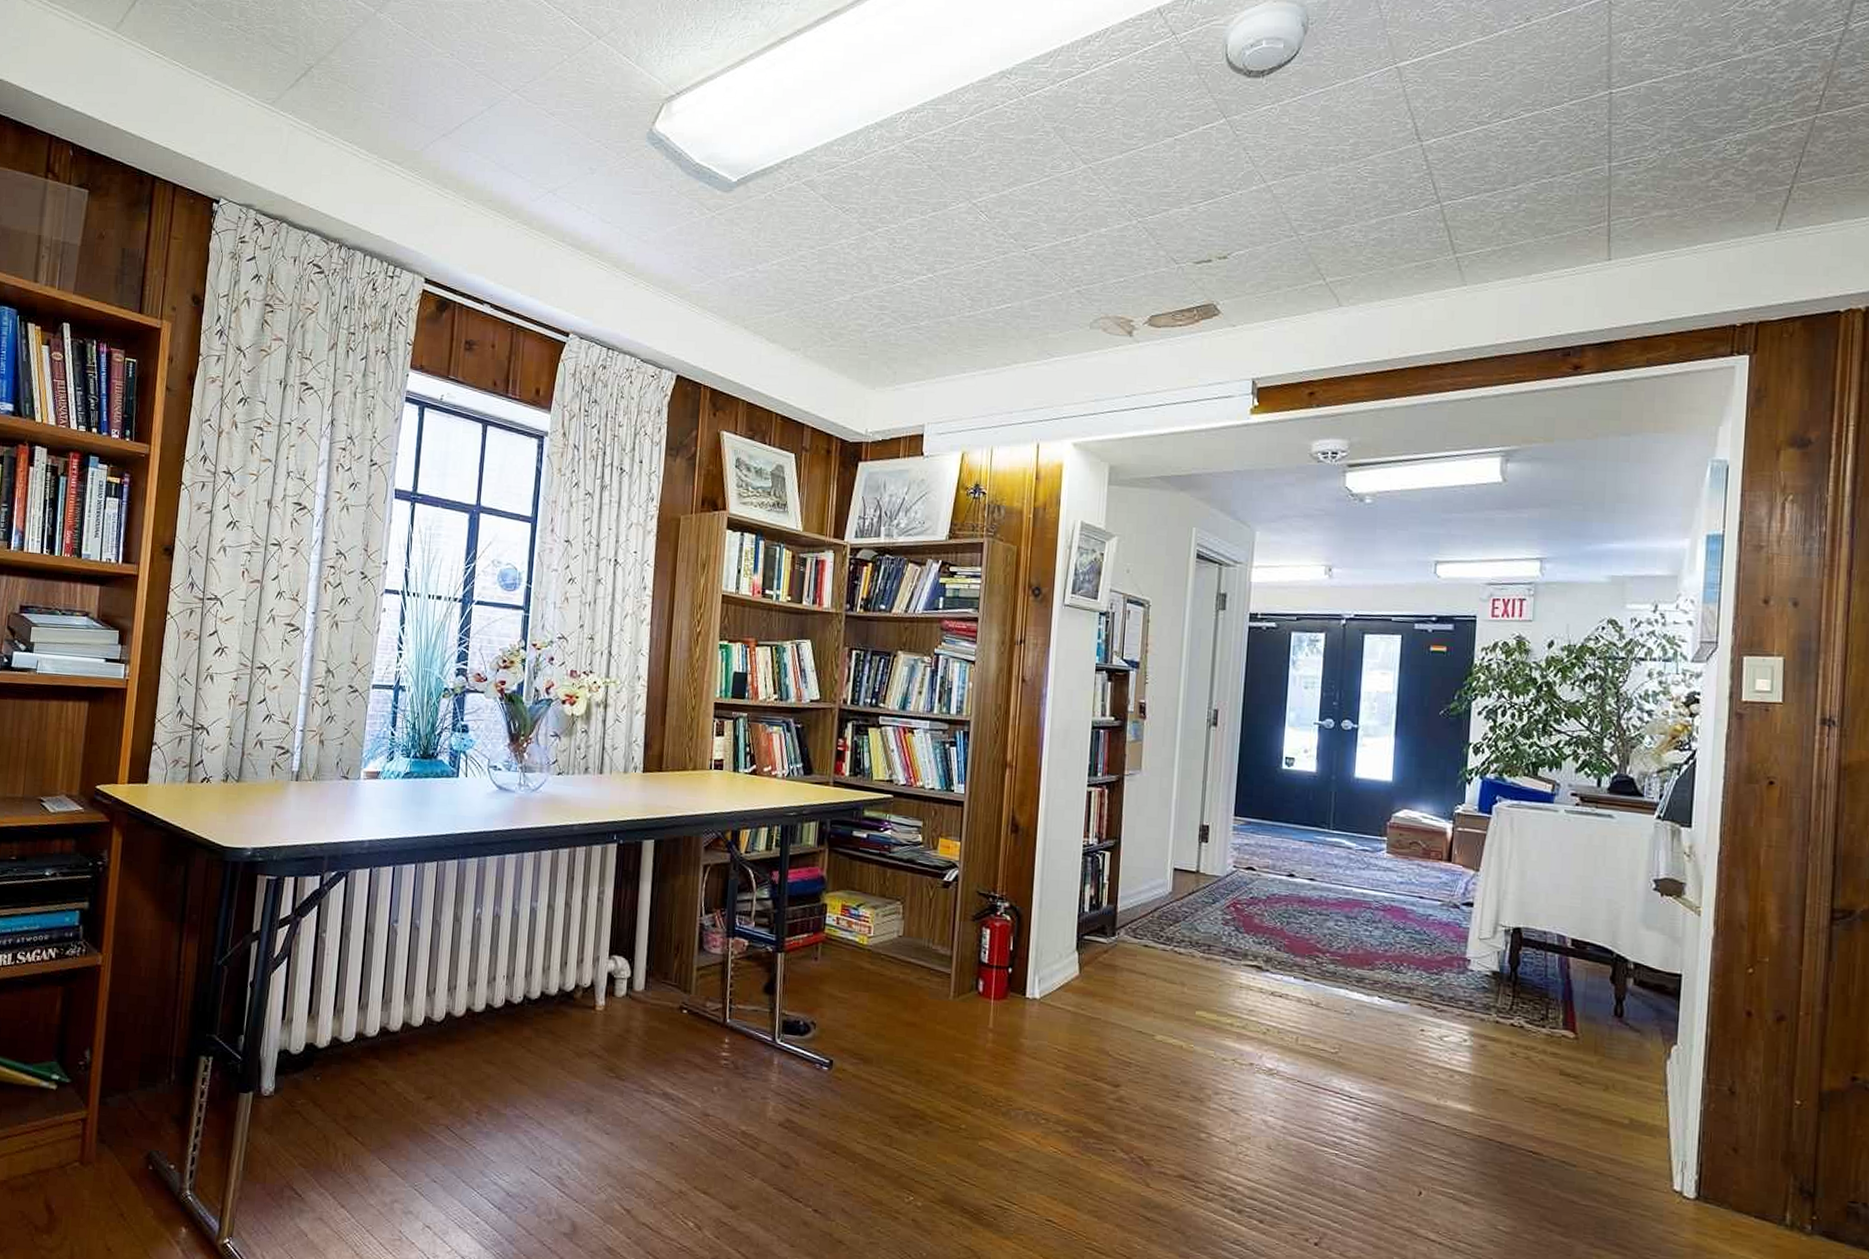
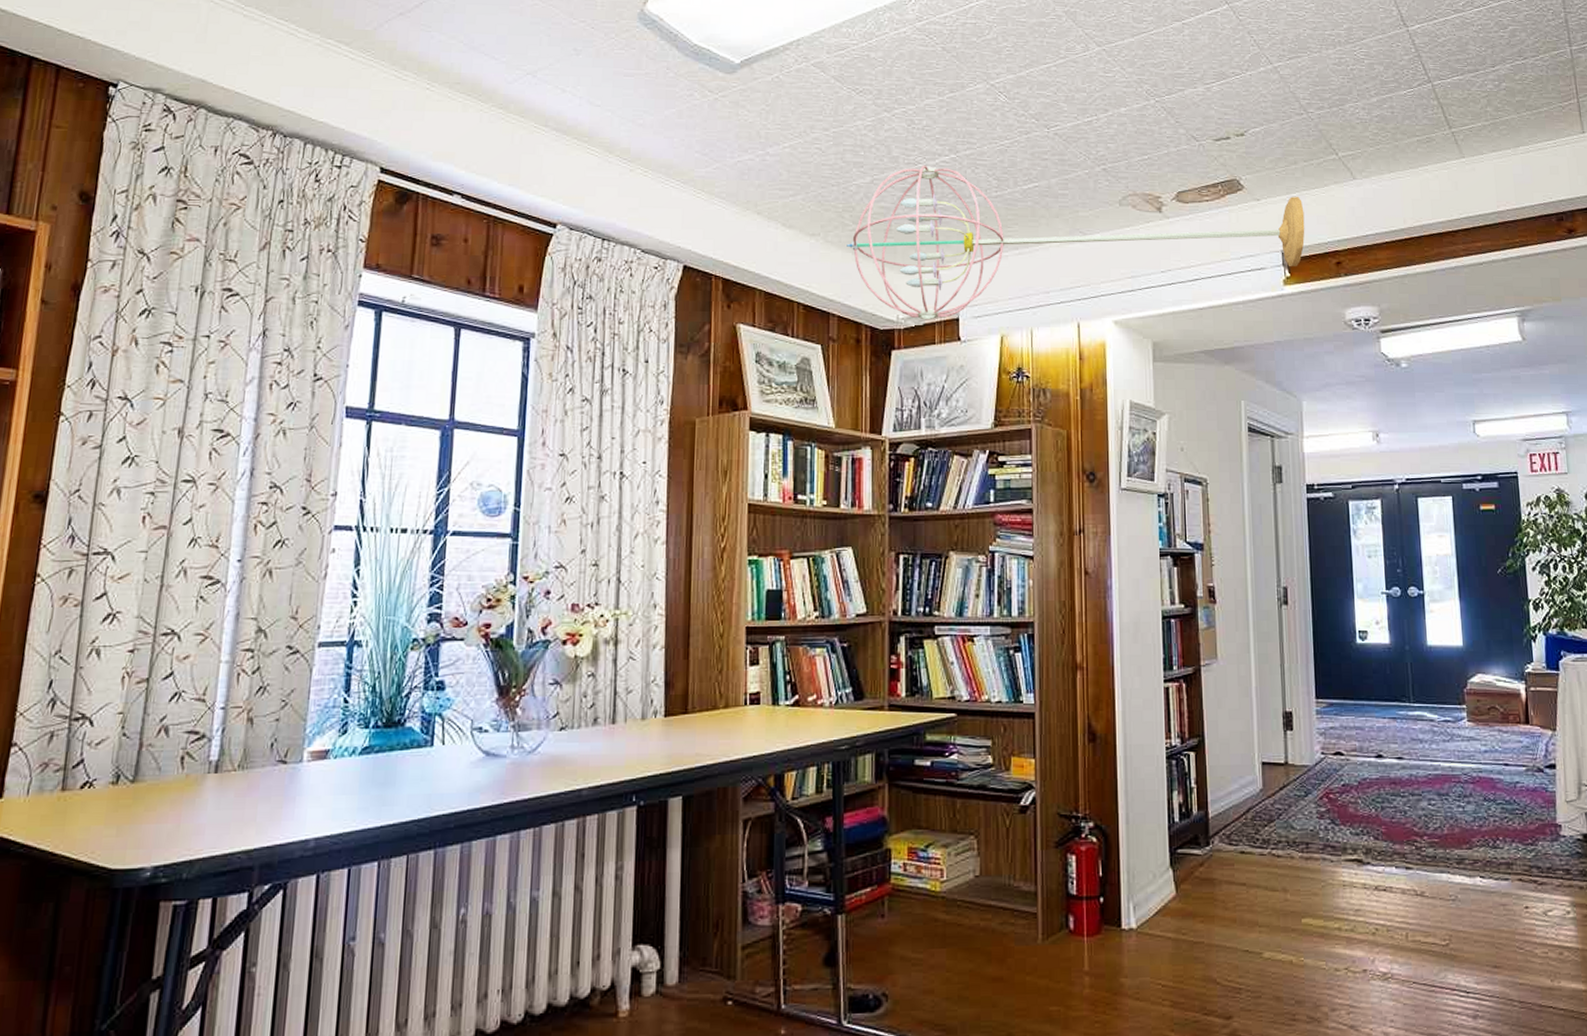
ceiling light fixture: none [824,283,1282,435] -> present [847,165,1305,320]

